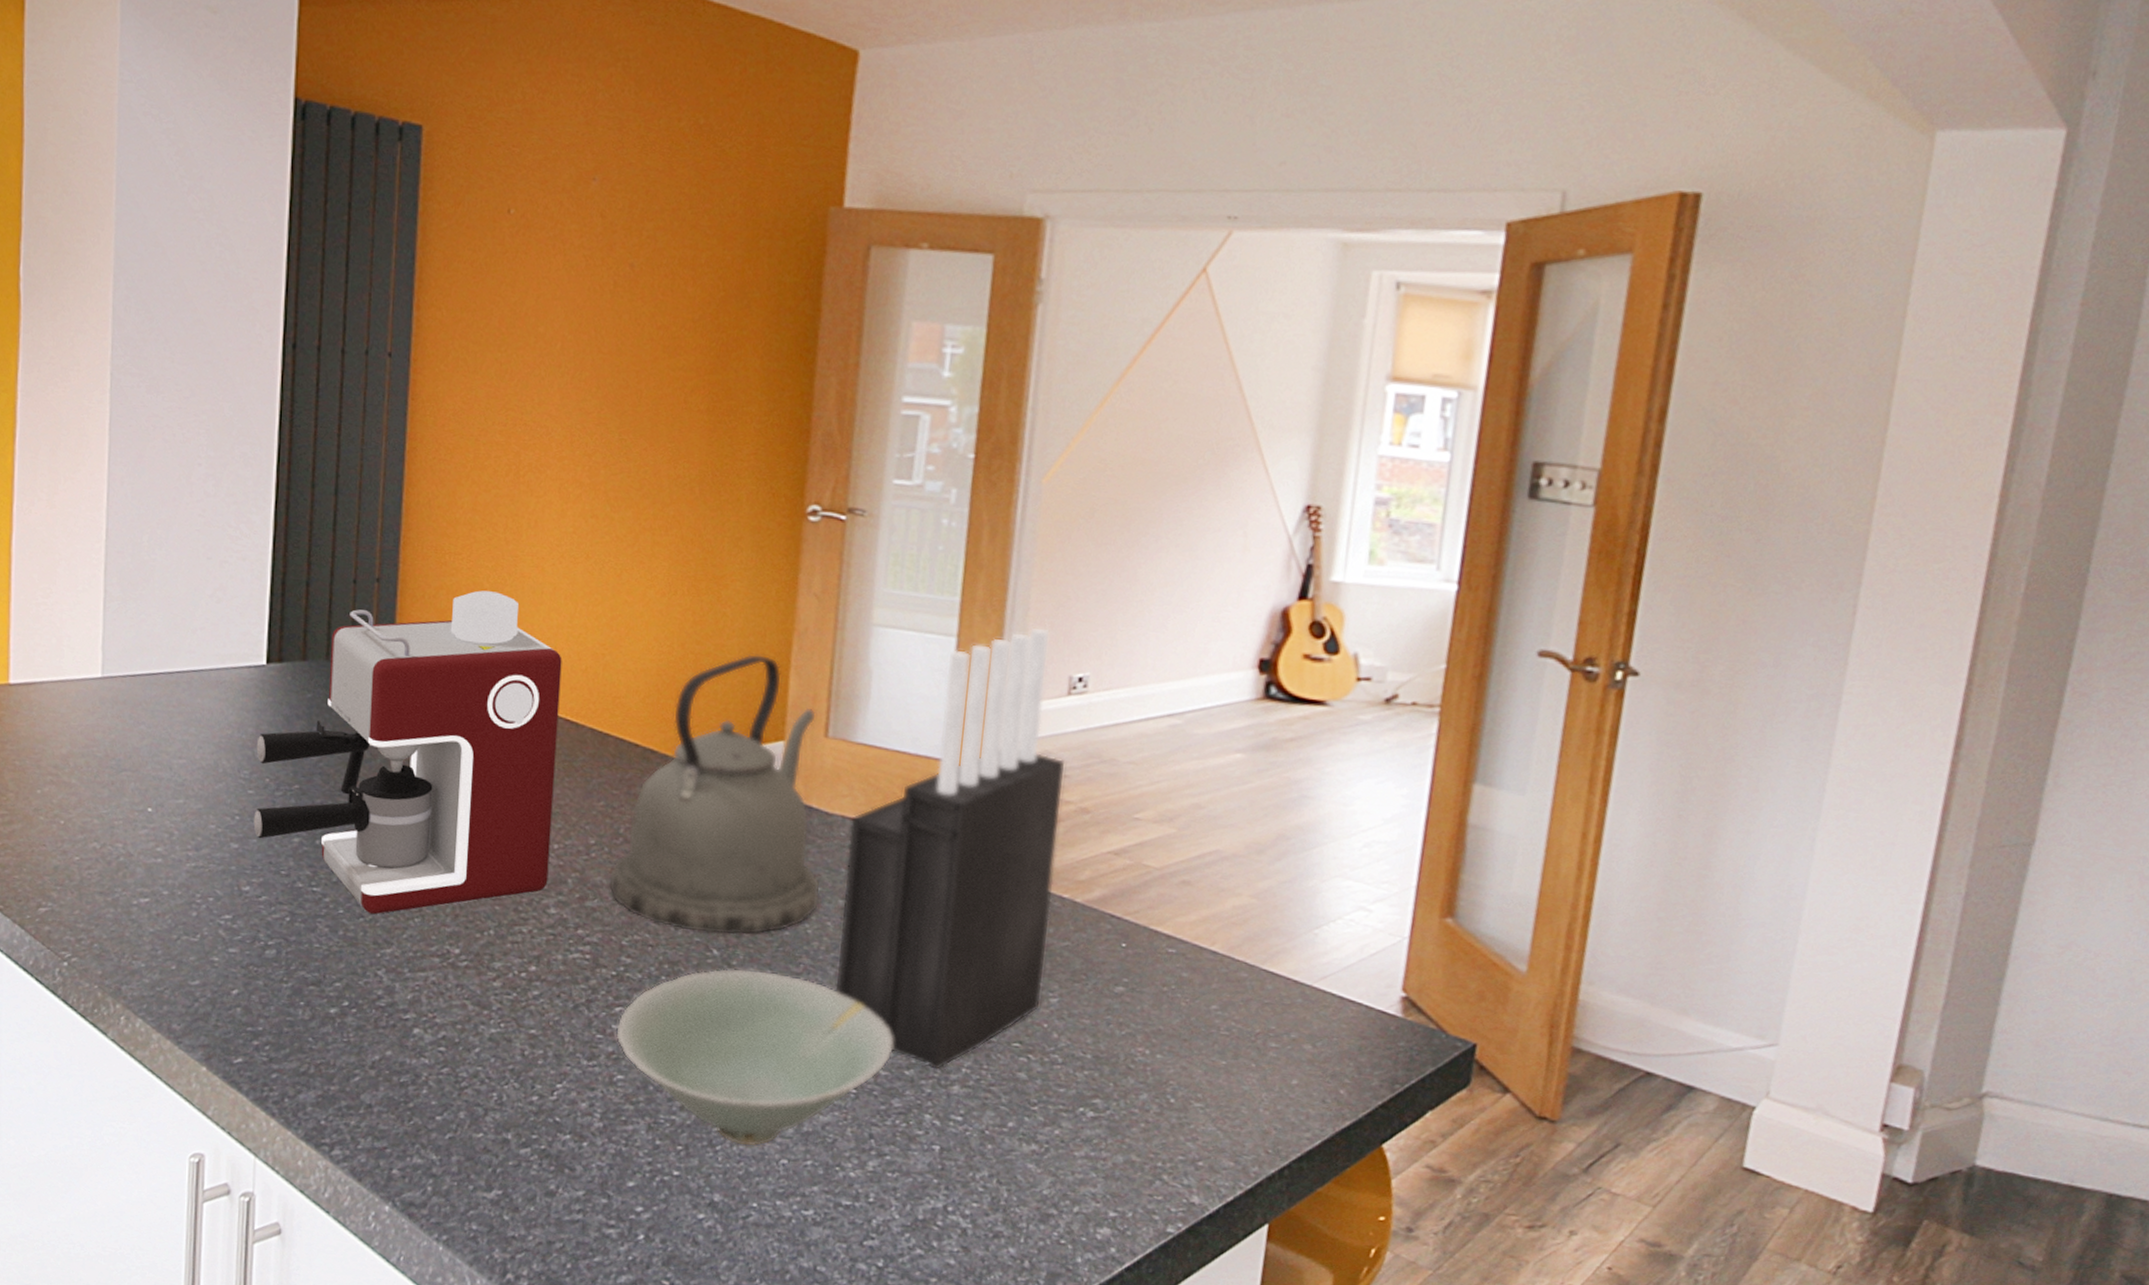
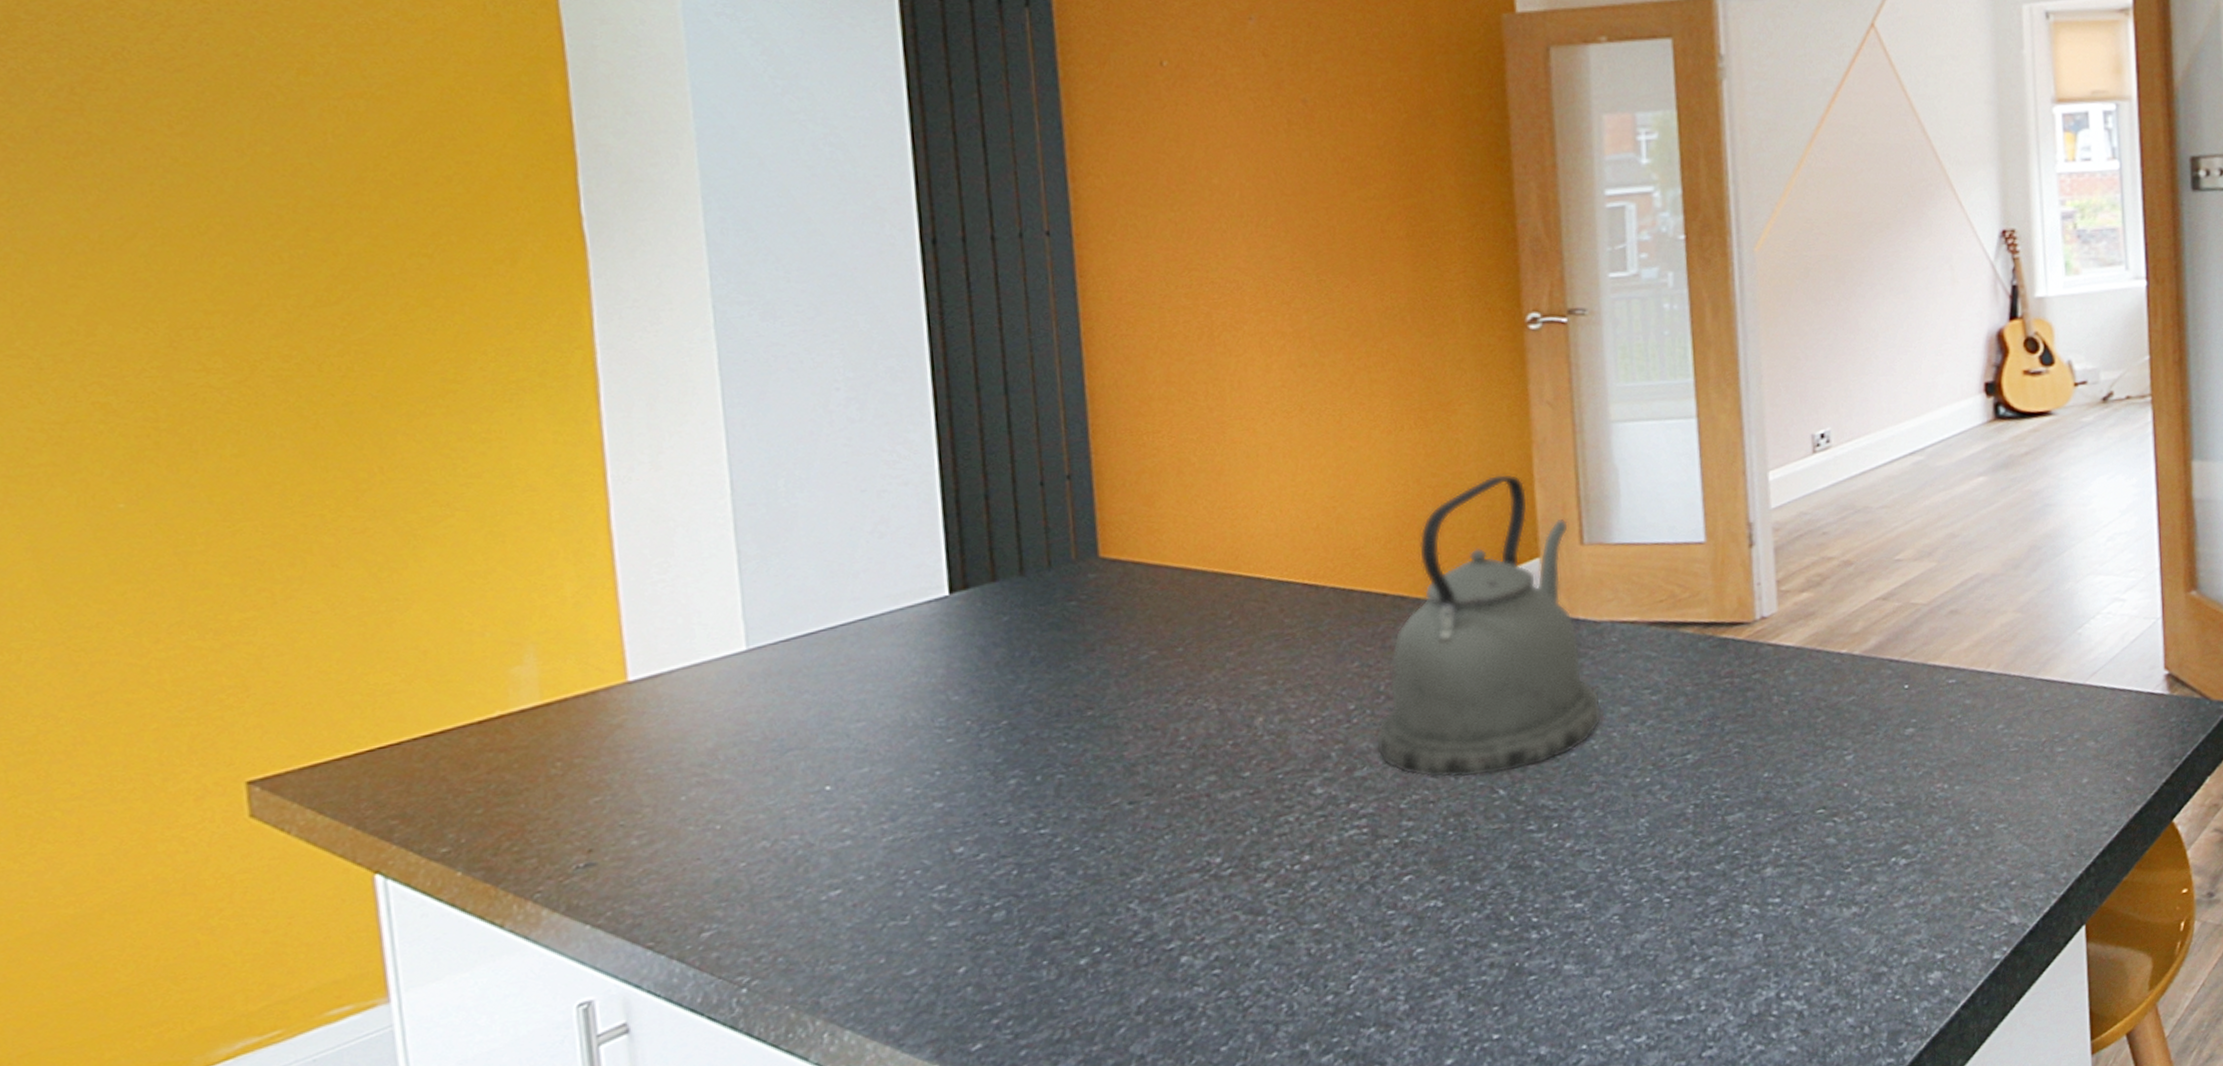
coffee maker: present [253,590,562,915] -> none [949,464,1309,844]
bowl: present [616,968,894,1147] -> none [1408,796,1700,989]
knife block: present [834,626,1066,1069] -> none [1619,391,1838,856]

